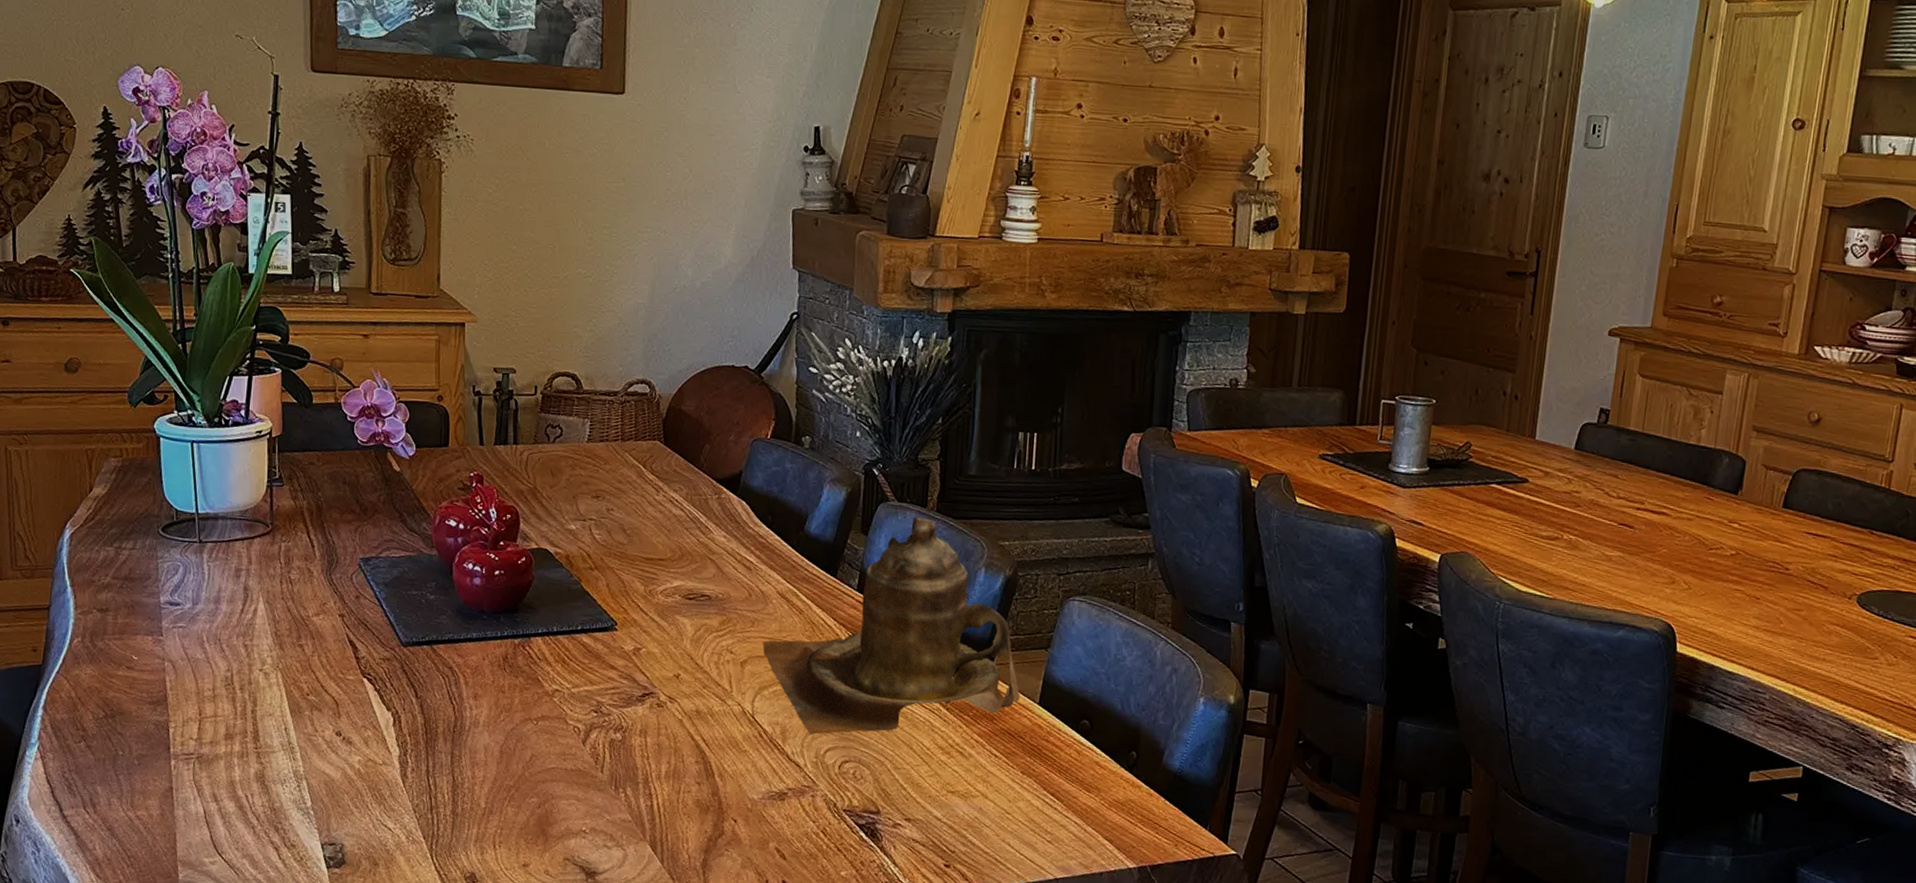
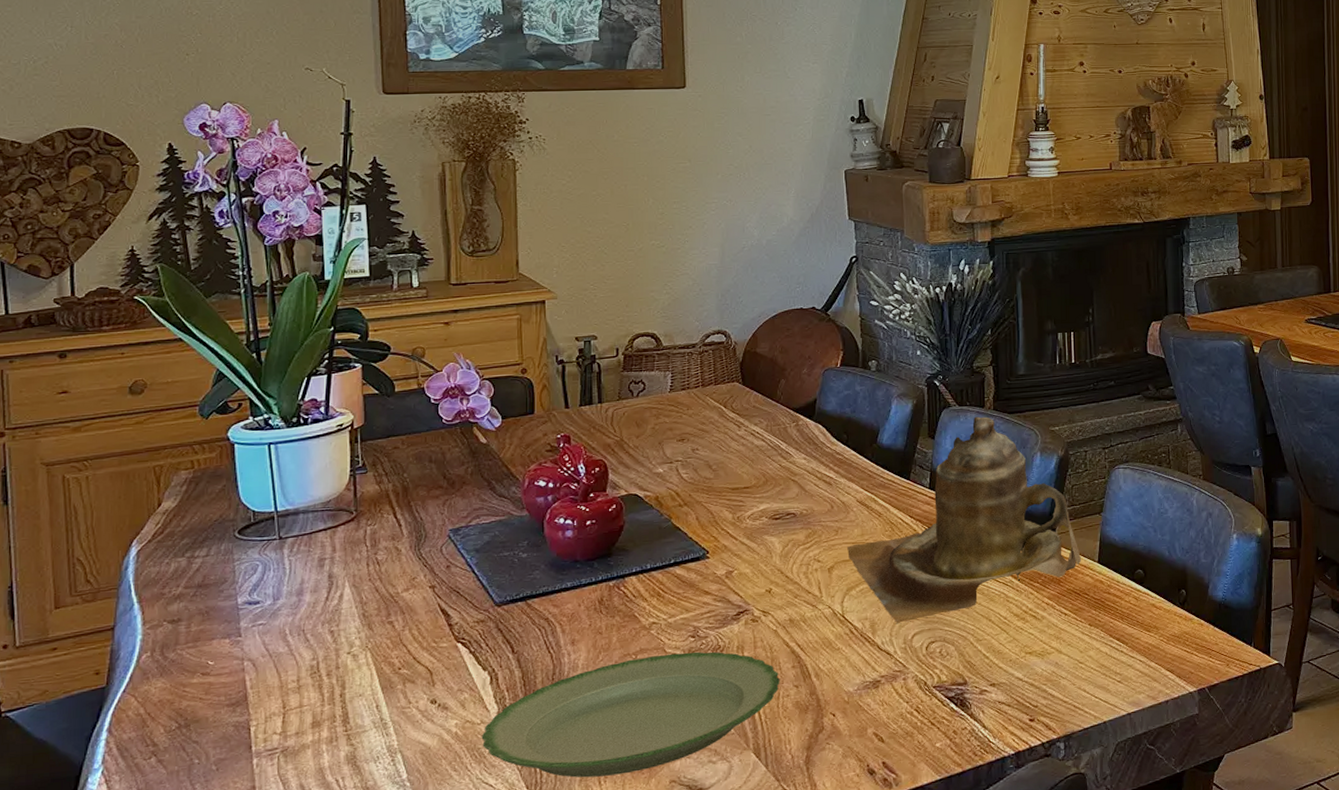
plate: none [382,724,682,843] -> present [481,651,780,778]

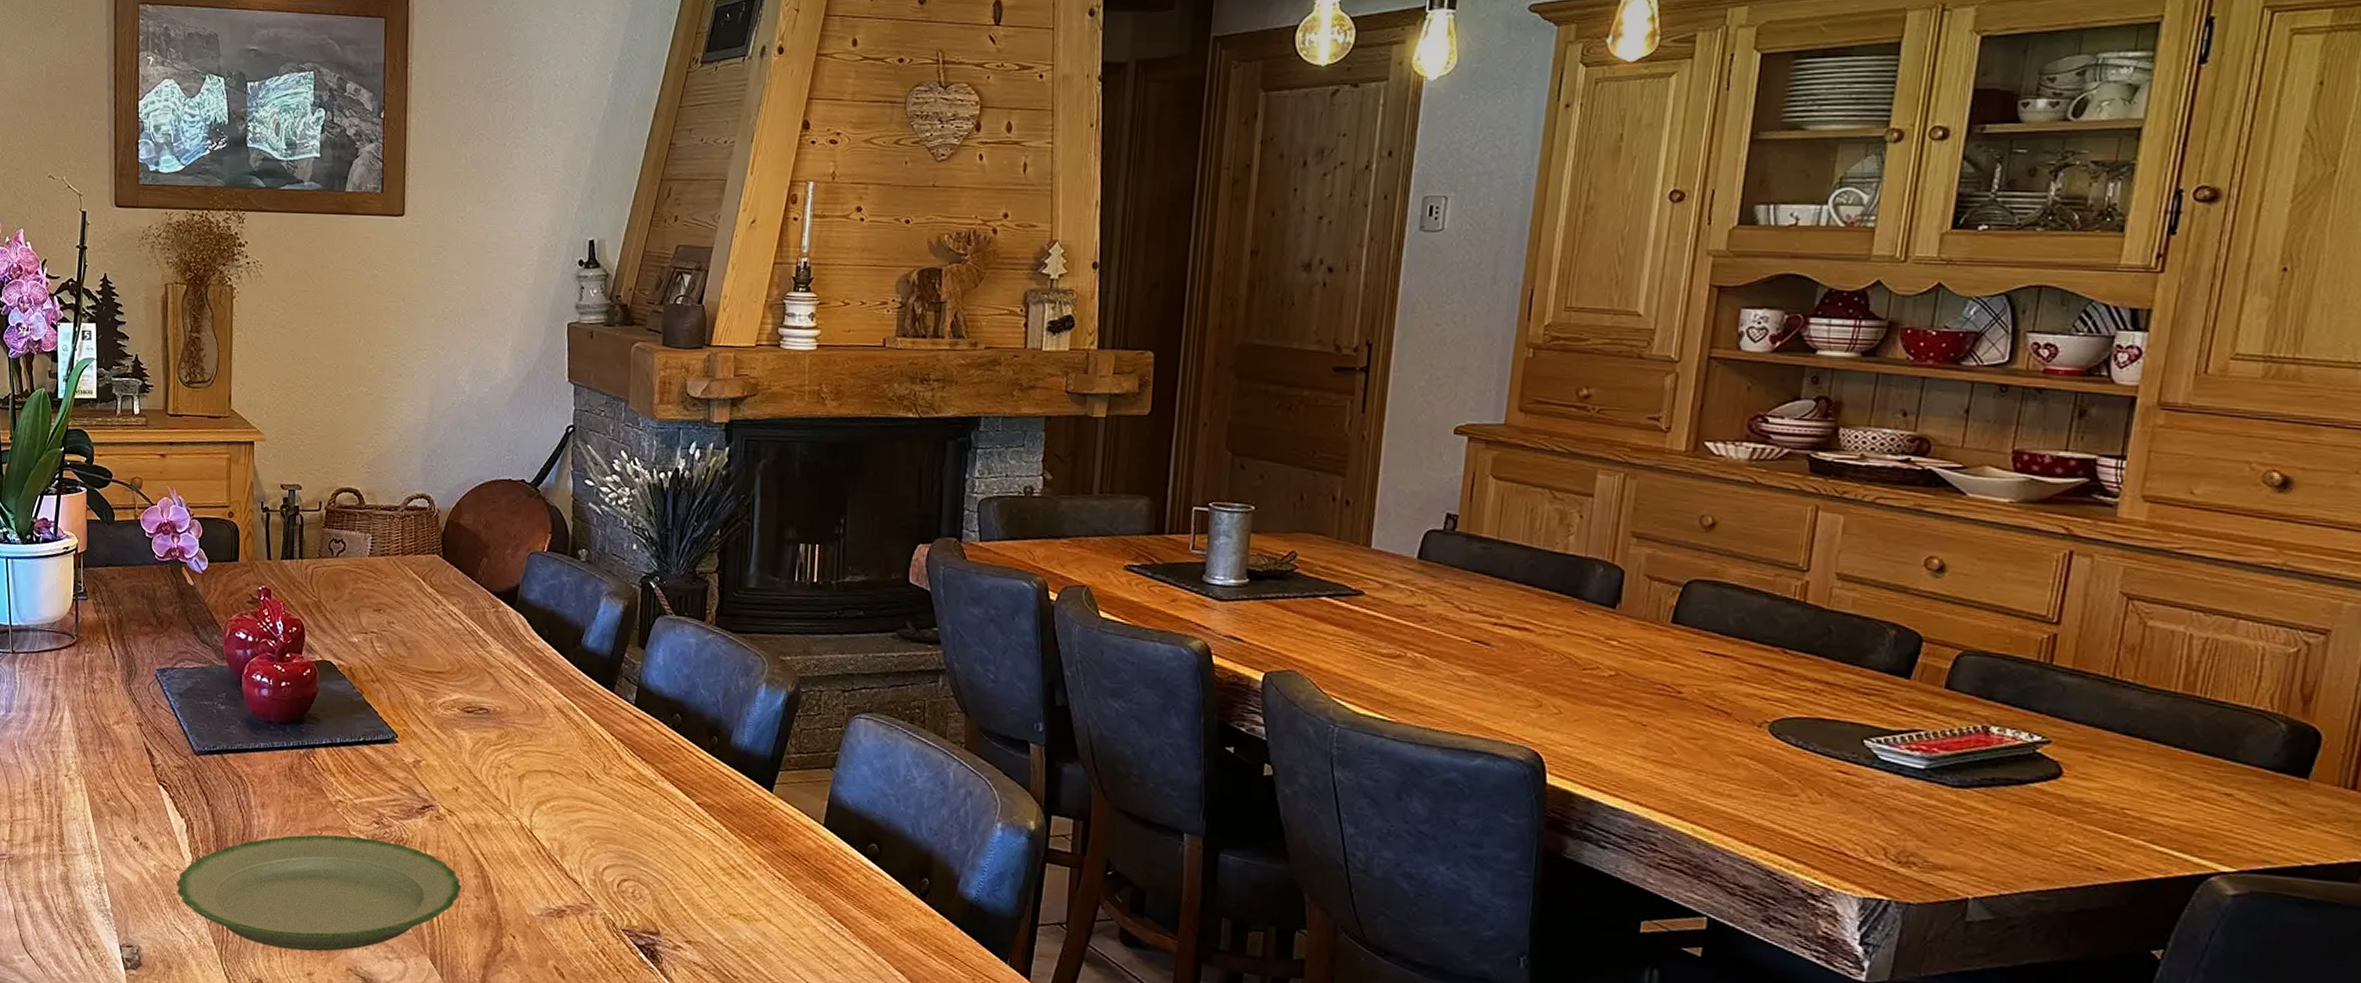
teapot: present [847,417,1081,624] -> none [540,631,804,852]

